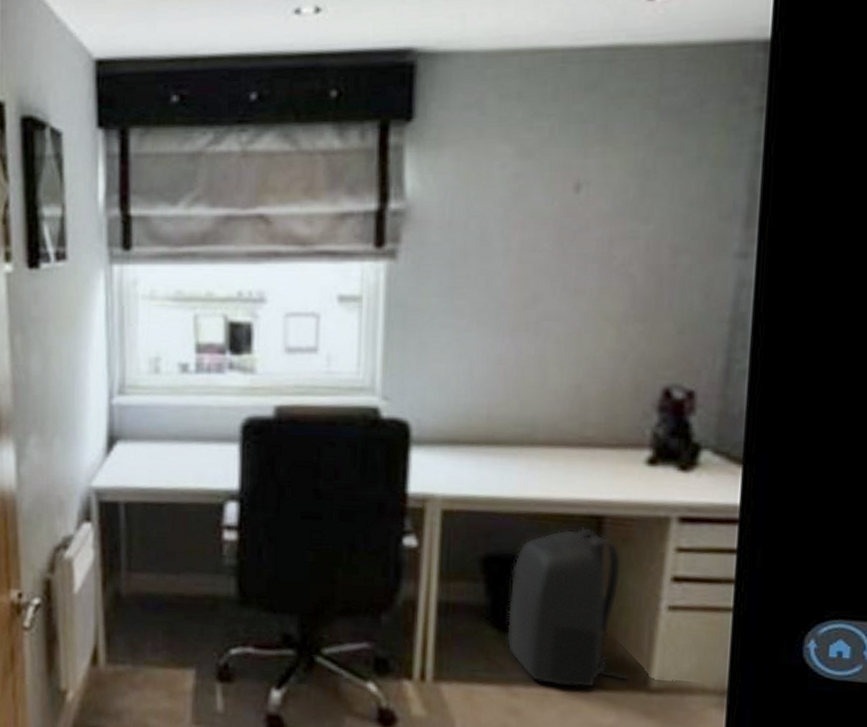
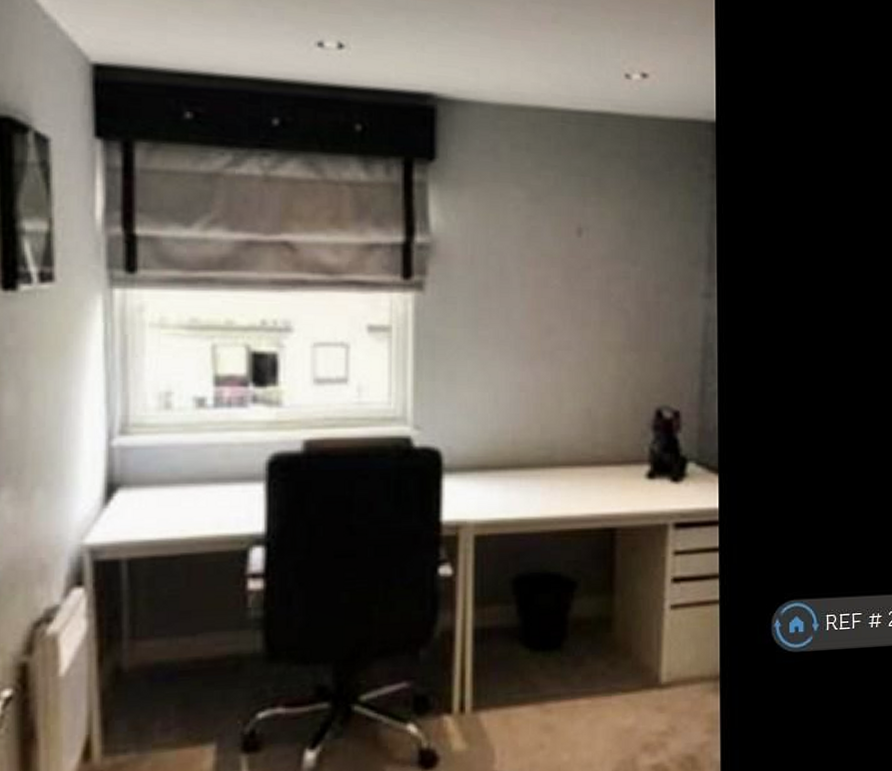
backpack: present [507,526,628,688] -> none [539,540,643,696]

